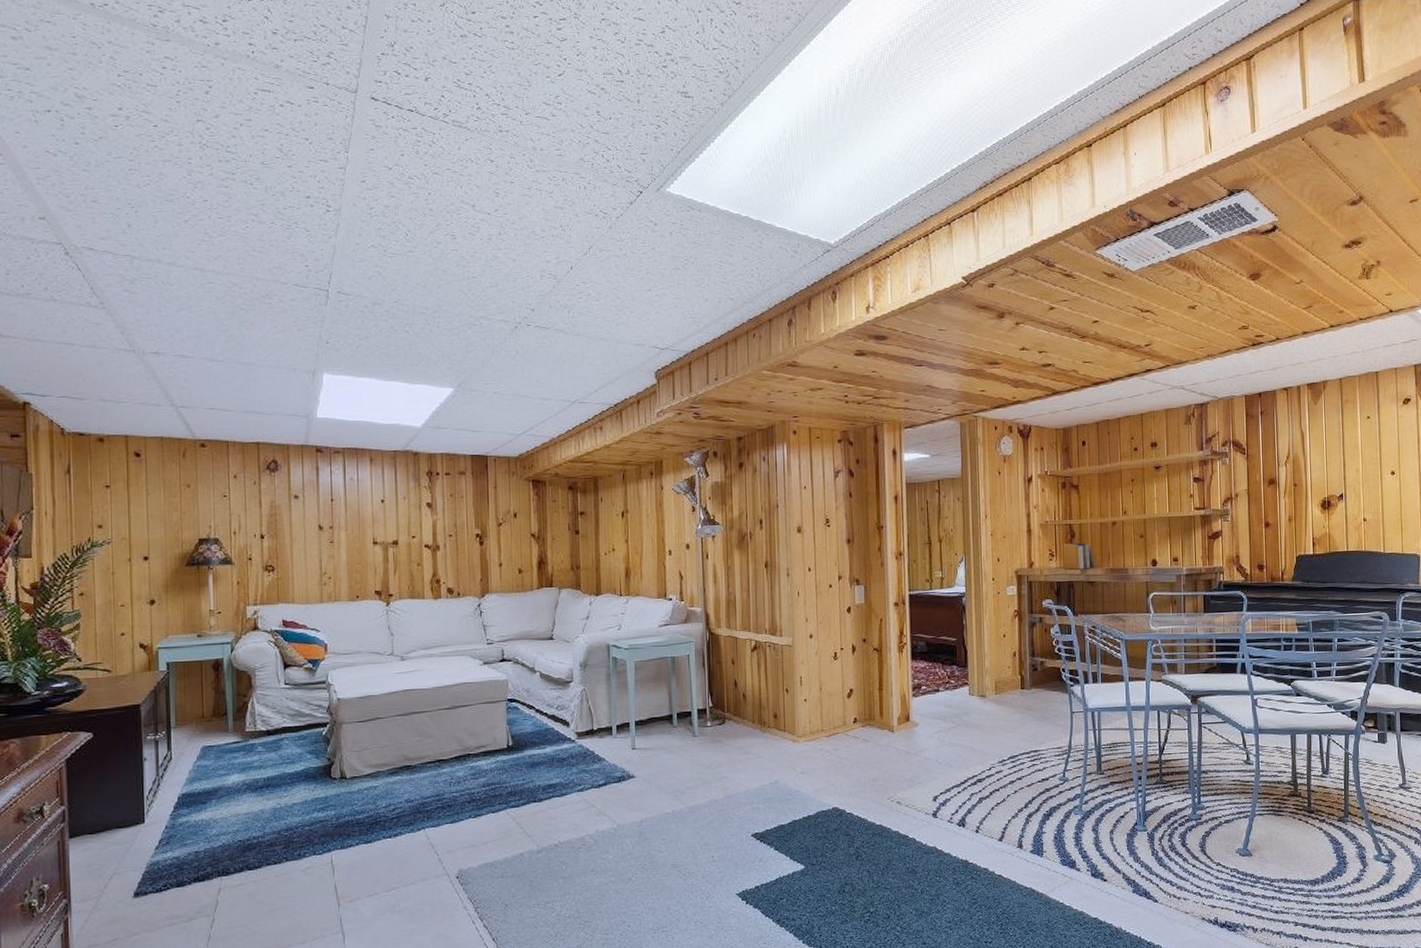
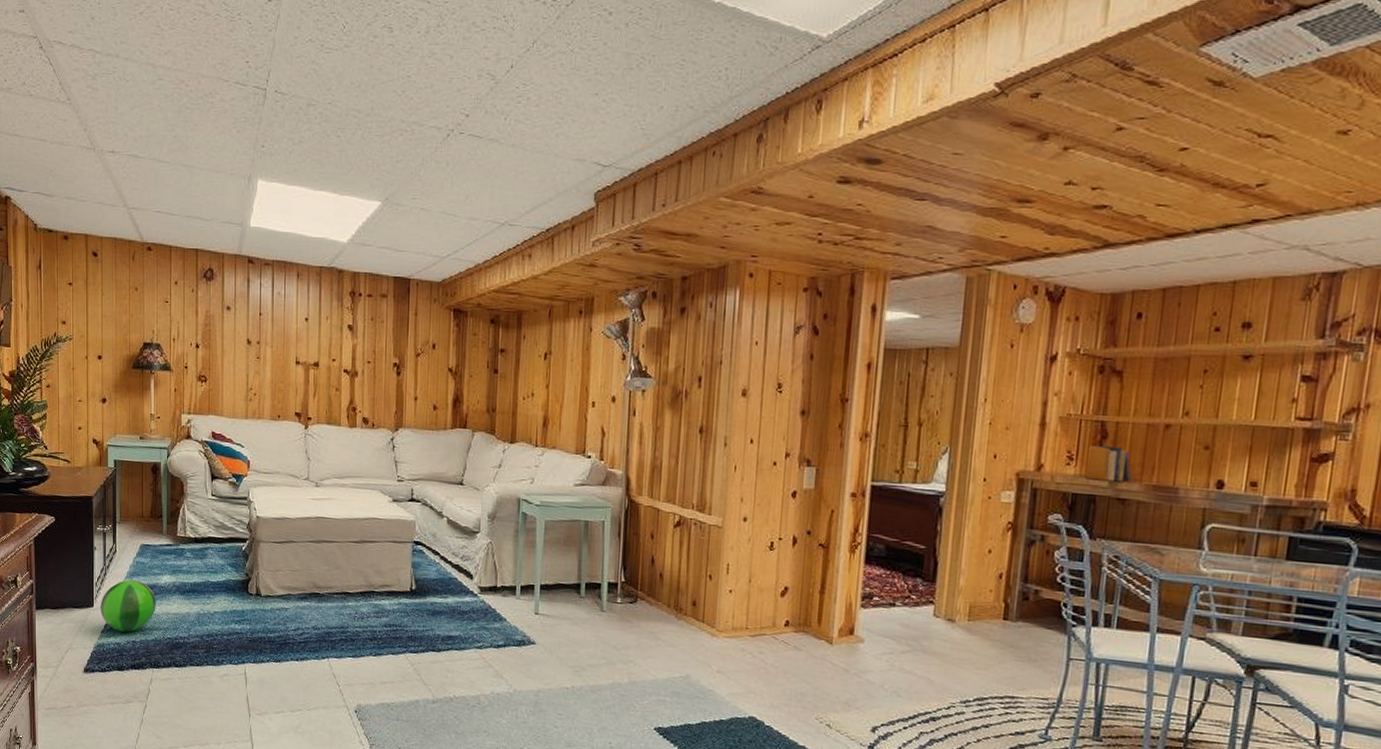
toy ball: none [153,785,223,844] -> present [101,579,156,633]

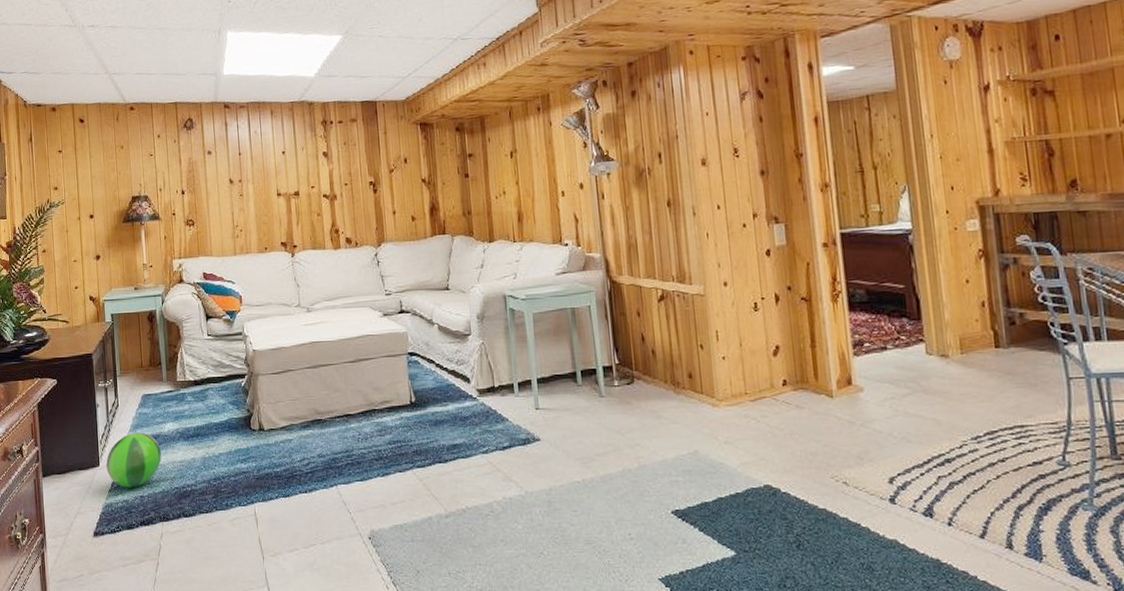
books: present [1085,445,1132,483] -> none [1038,162,1087,197]

